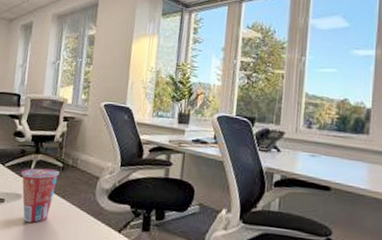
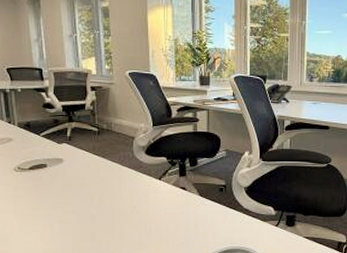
cup: present [21,168,60,223] -> none [58,134,96,181]

